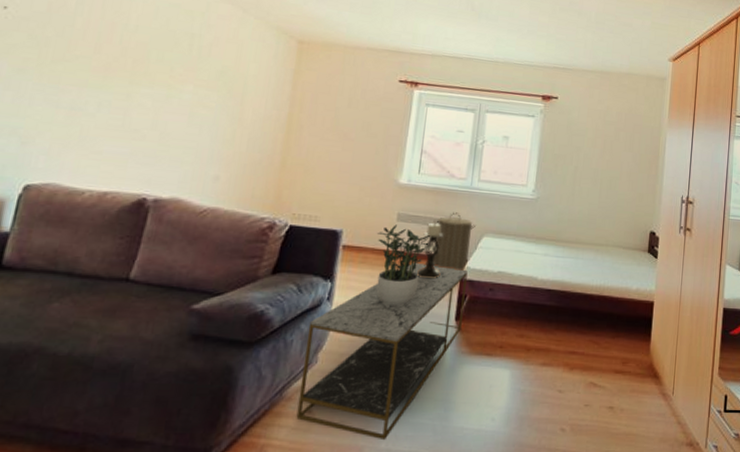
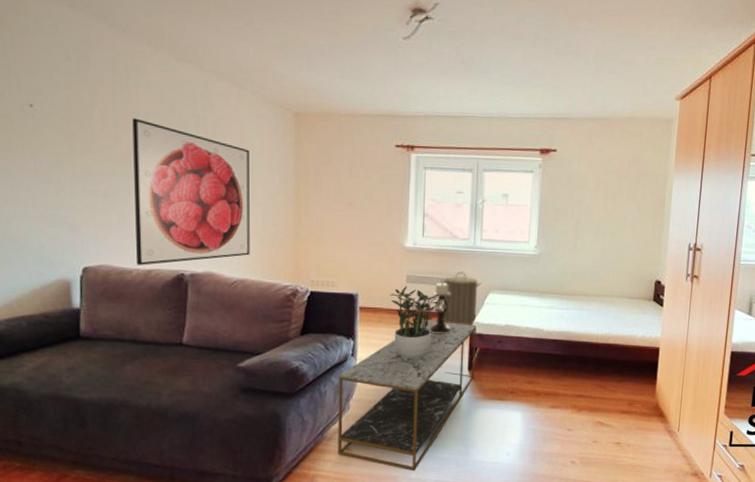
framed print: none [92,30,244,187] -> present [132,118,250,265]

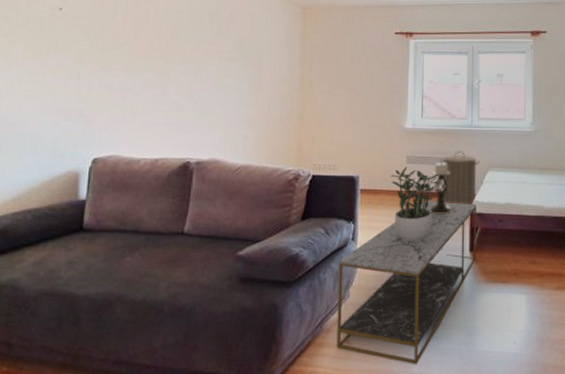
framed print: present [132,118,250,265] -> none [145,16,258,155]

